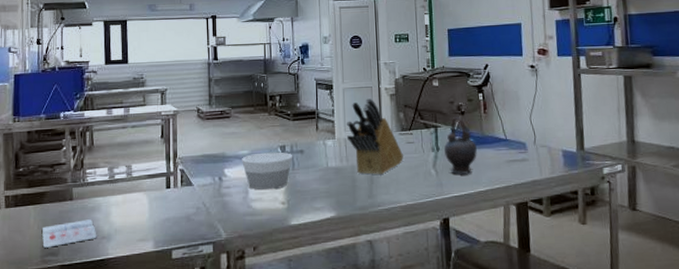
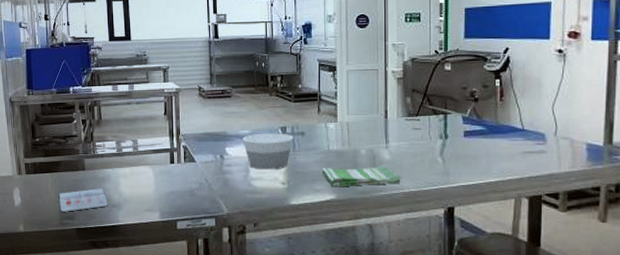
dish towel: none [321,181,398,205] -> present [321,167,401,187]
knife block: present [346,98,403,175] -> none [349,81,408,161]
teapot: present [443,116,477,174] -> none [452,103,489,164]

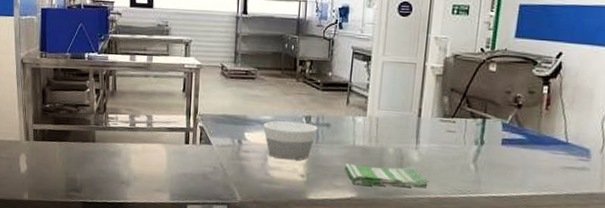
diary: present [59,188,108,212] -> none [67,162,117,184]

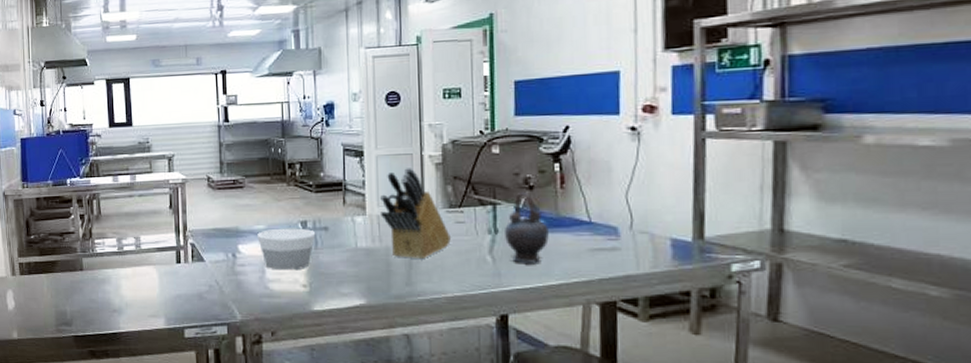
dish towel: present [344,163,429,188] -> none [348,267,443,291]
knife block: none [380,76,441,162] -> present [379,168,451,260]
teapot: none [489,109,529,175] -> present [503,191,549,263]

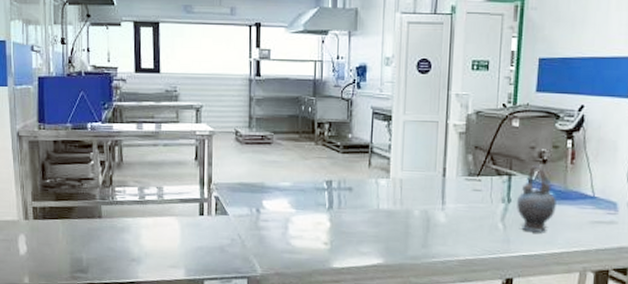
bowl: present [257,228,316,271] -> none [282,186,340,228]
knife block: present [379,168,451,260] -> none [403,135,467,224]

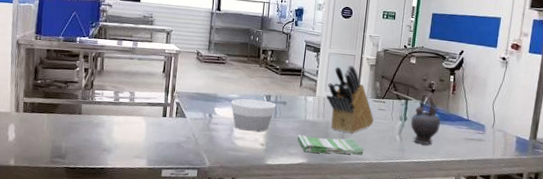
bowl: none [282,186,340,228] -> present [231,98,277,133]
dish towel: none [369,228,457,251] -> present [297,135,364,155]
knife block: none [403,135,467,224] -> present [326,65,374,134]

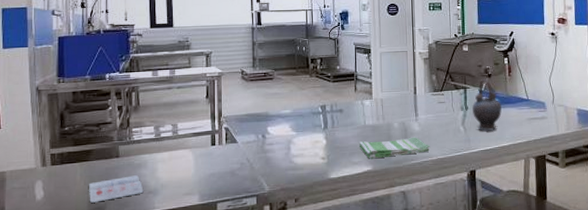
diary: none [53,132,100,151] -> present [89,175,144,203]
bowl: present [231,98,277,133] -> none [284,111,333,147]
knife block: present [326,65,374,134] -> none [382,62,435,132]

